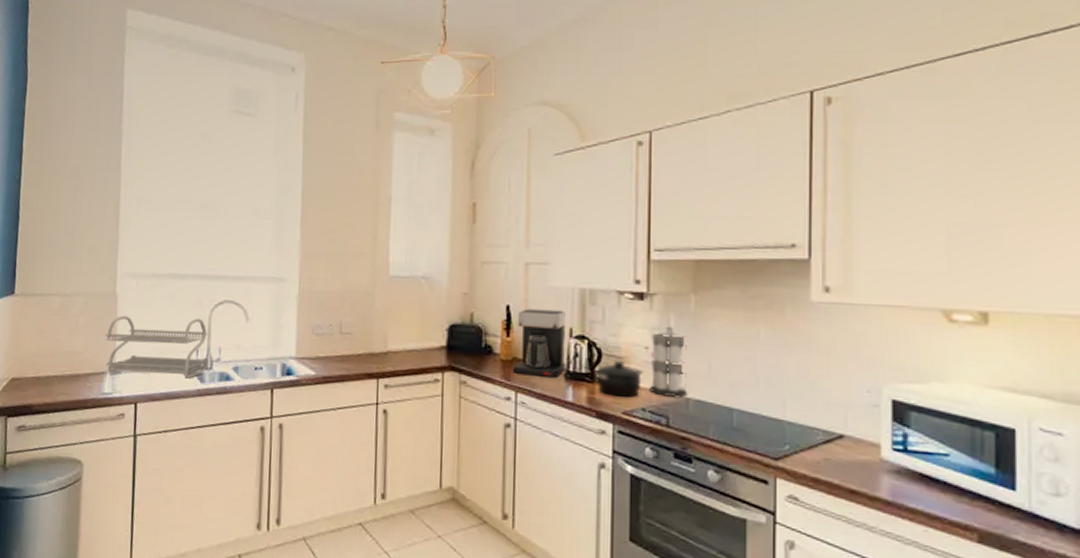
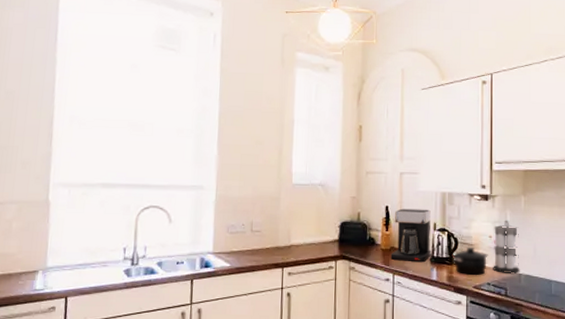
dish rack: present [105,315,209,379] -> none [37,220,135,274]

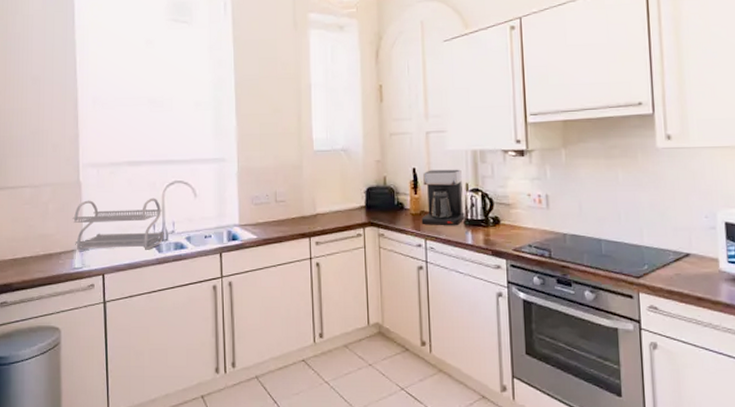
dish rack: none [37,220,135,274] -> present [72,198,164,252]
saucepan: present [453,246,488,276] -> none [489,206,528,238]
spice rack: present [493,221,520,274] -> none [533,177,565,234]

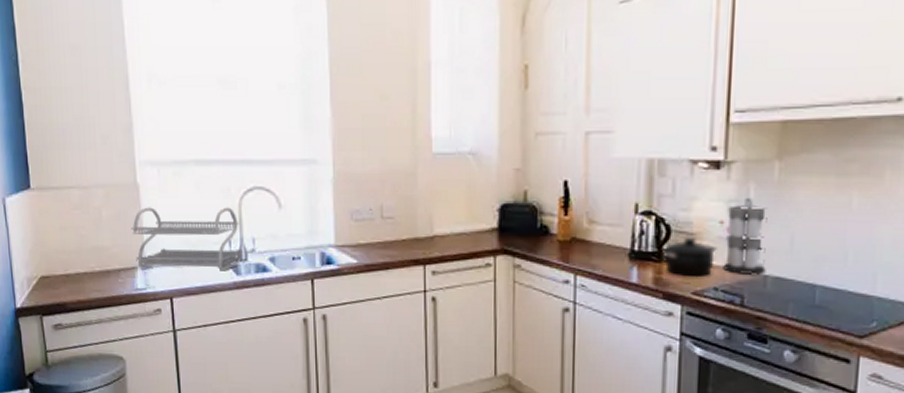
coffee maker: present [421,169,465,226] -> none [571,183,631,259]
saucepan: none [489,206,528,238] -> present [662,236,717,278]
spice rack: none [533,177,565,234] -> present [723,199,768,275]

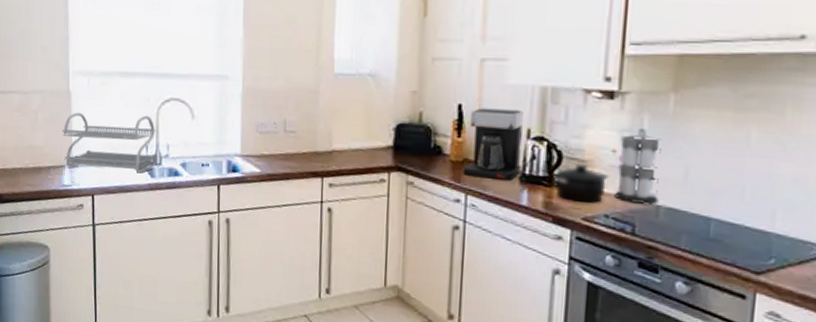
coffee maker: none [571,183,631,259] -> present [463,108,523,181]

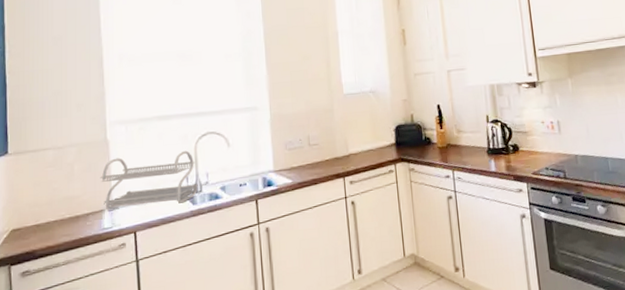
coffee maker: present [463,108,523,181] -> none [447,103,487,157]
saucepan: present [553,163,609,204] -> none [508,134,543,163]
spice rack: present [614,129,662,205] -> none [545,105,576,156]

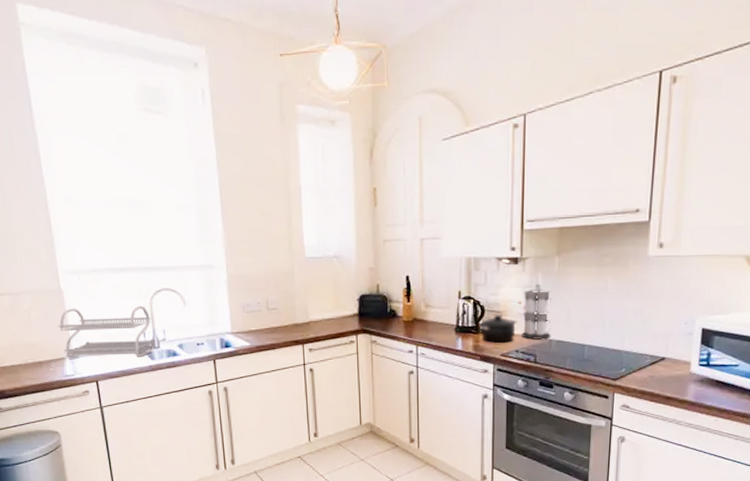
saucepan: none [508,134,543,163] -> present [479,314,517,344]
spice rack: none [545,105,576,156] -> present [522,285,551,340]

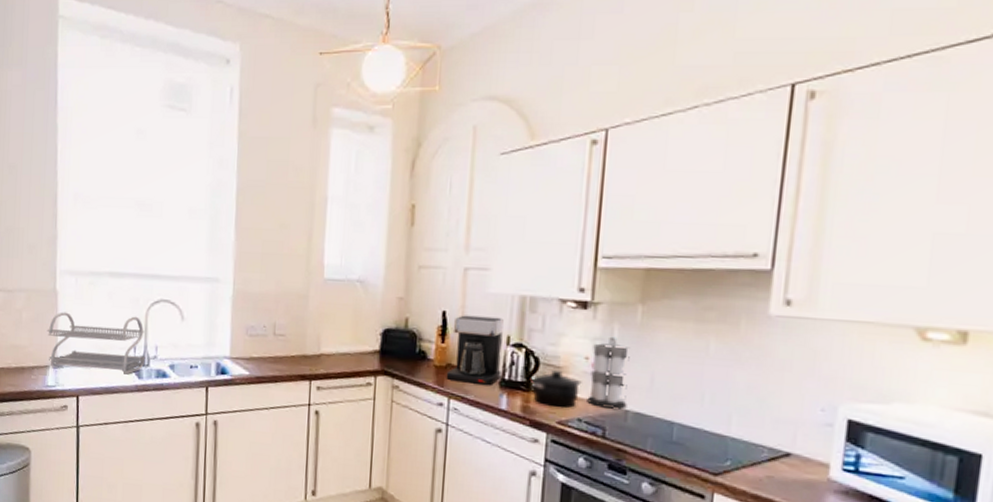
coffee maker: none [413,277,456,333] -> present [446,315,504,386]

